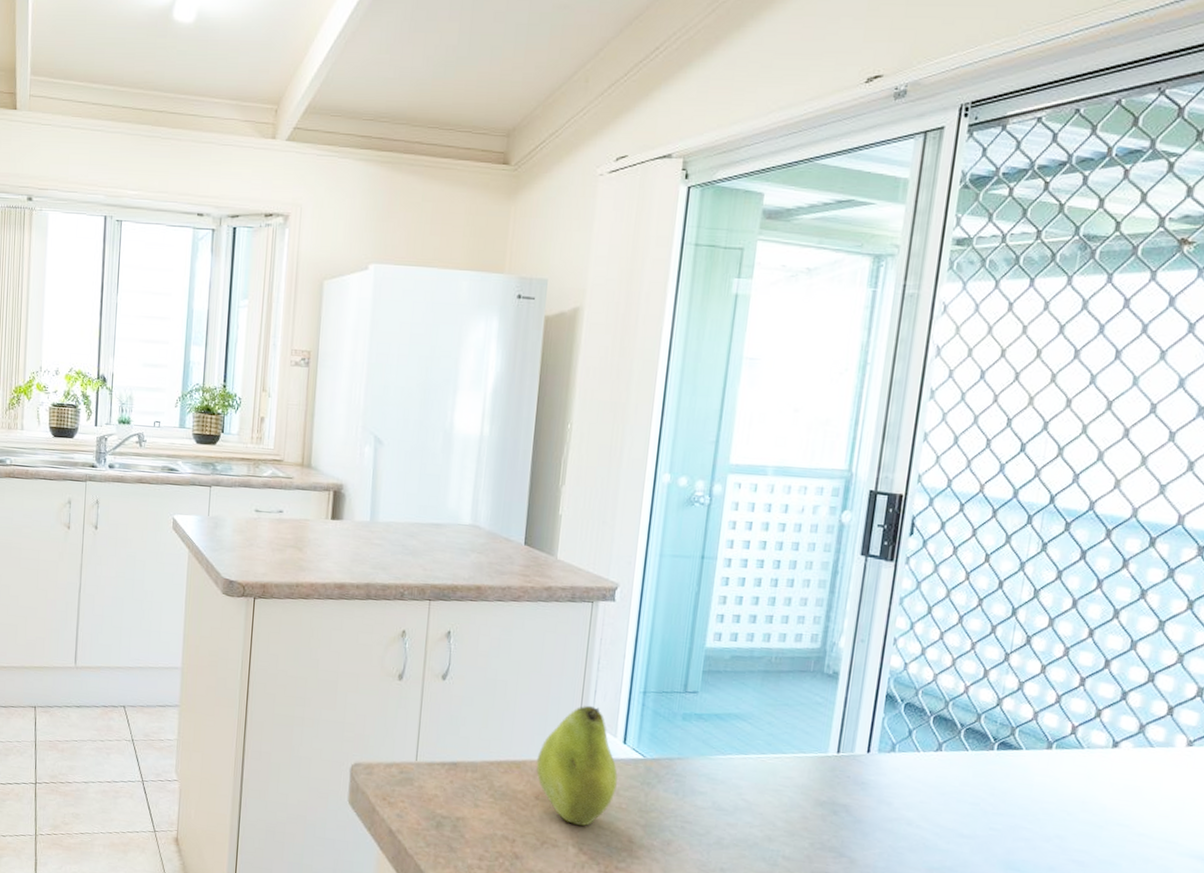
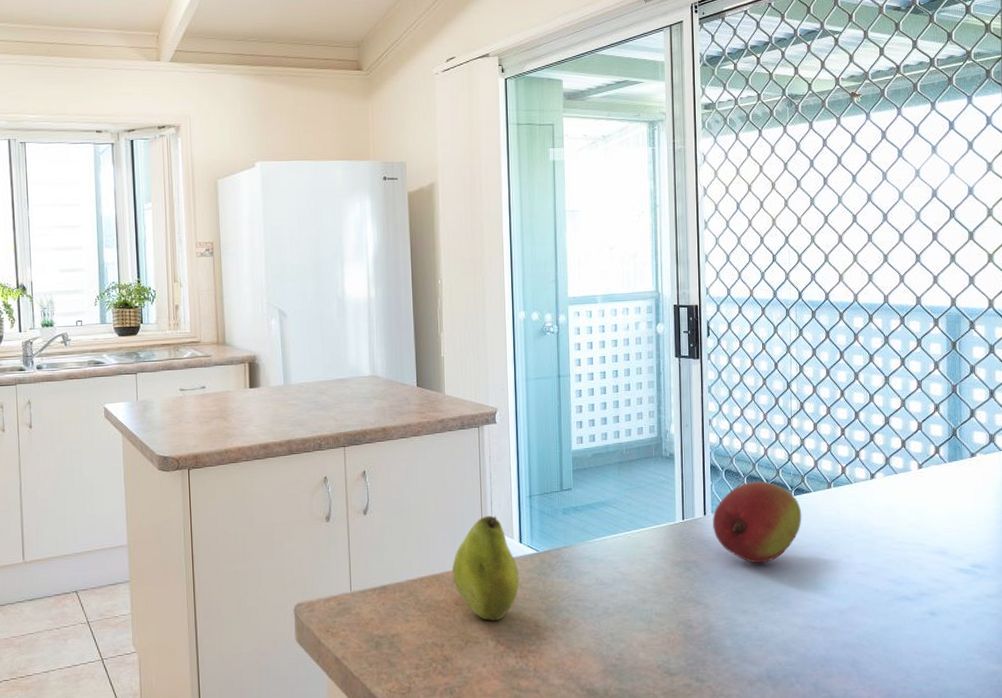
fruit: none [876,722,1004,825] -> present [713,481,802,564]

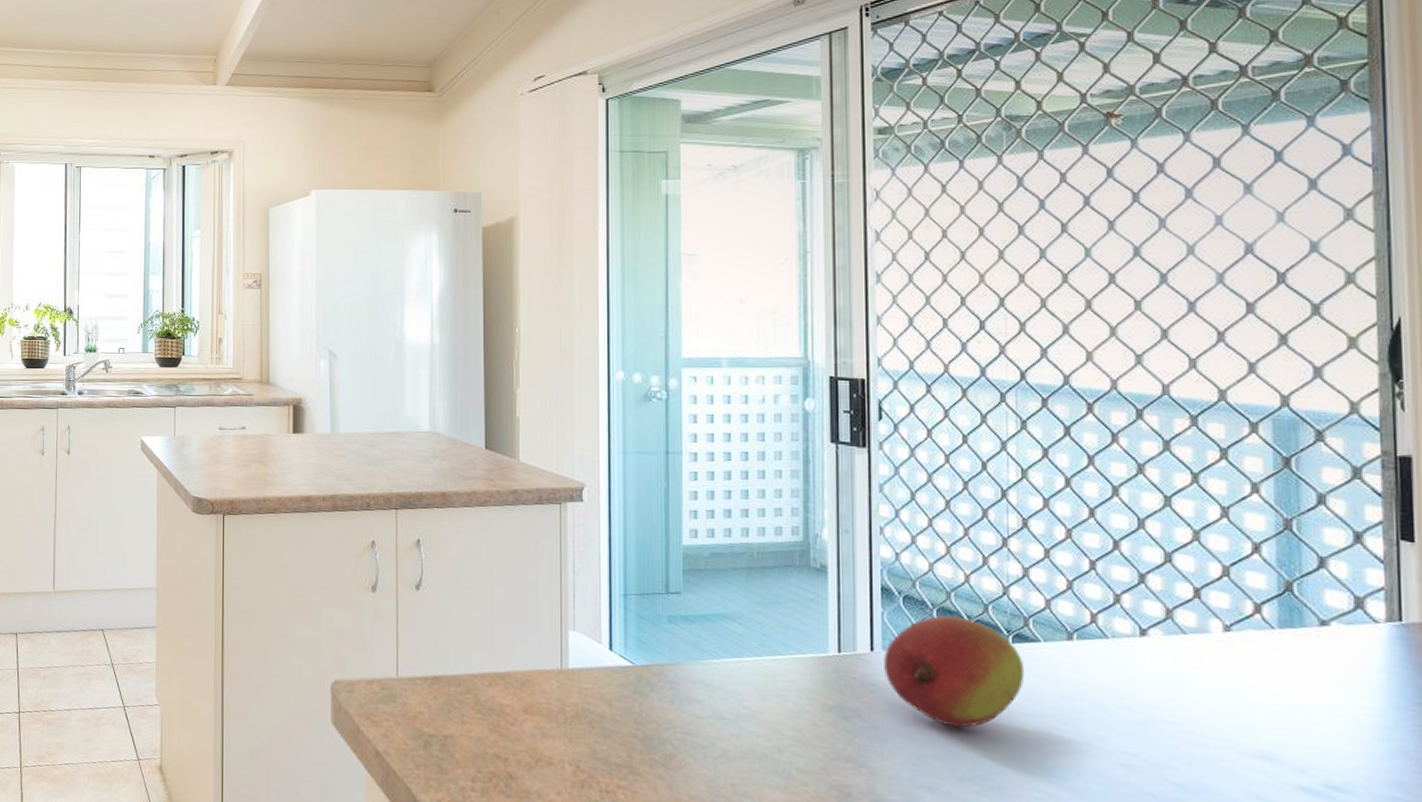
fruit: present [452,515,520,621] -> none [521,611,609,741]

